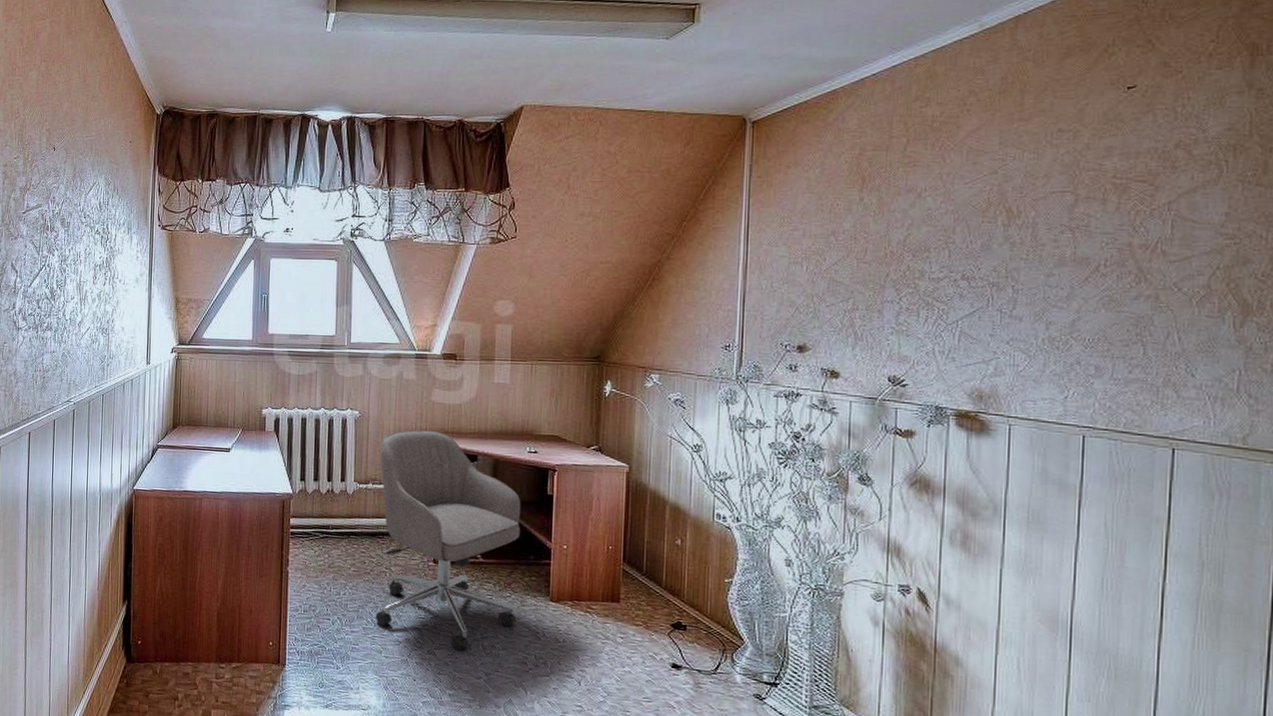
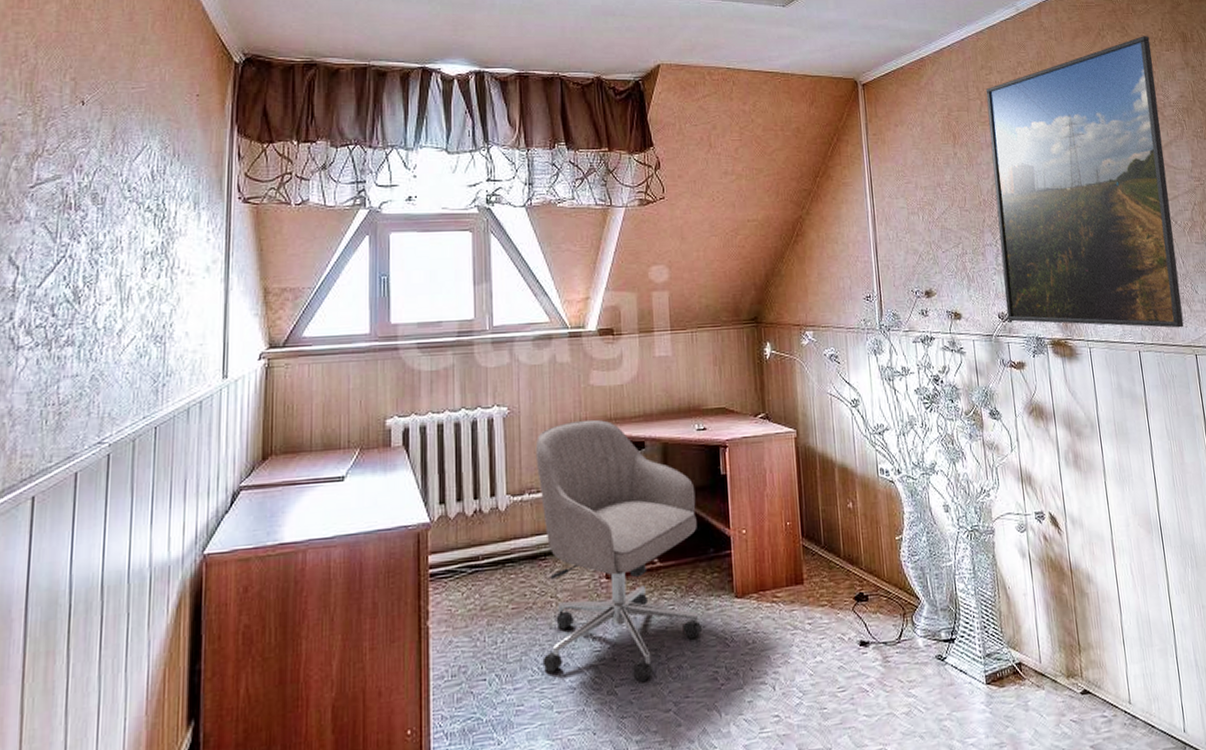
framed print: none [900,50,1191,416] -> present [985,36,1184,328]

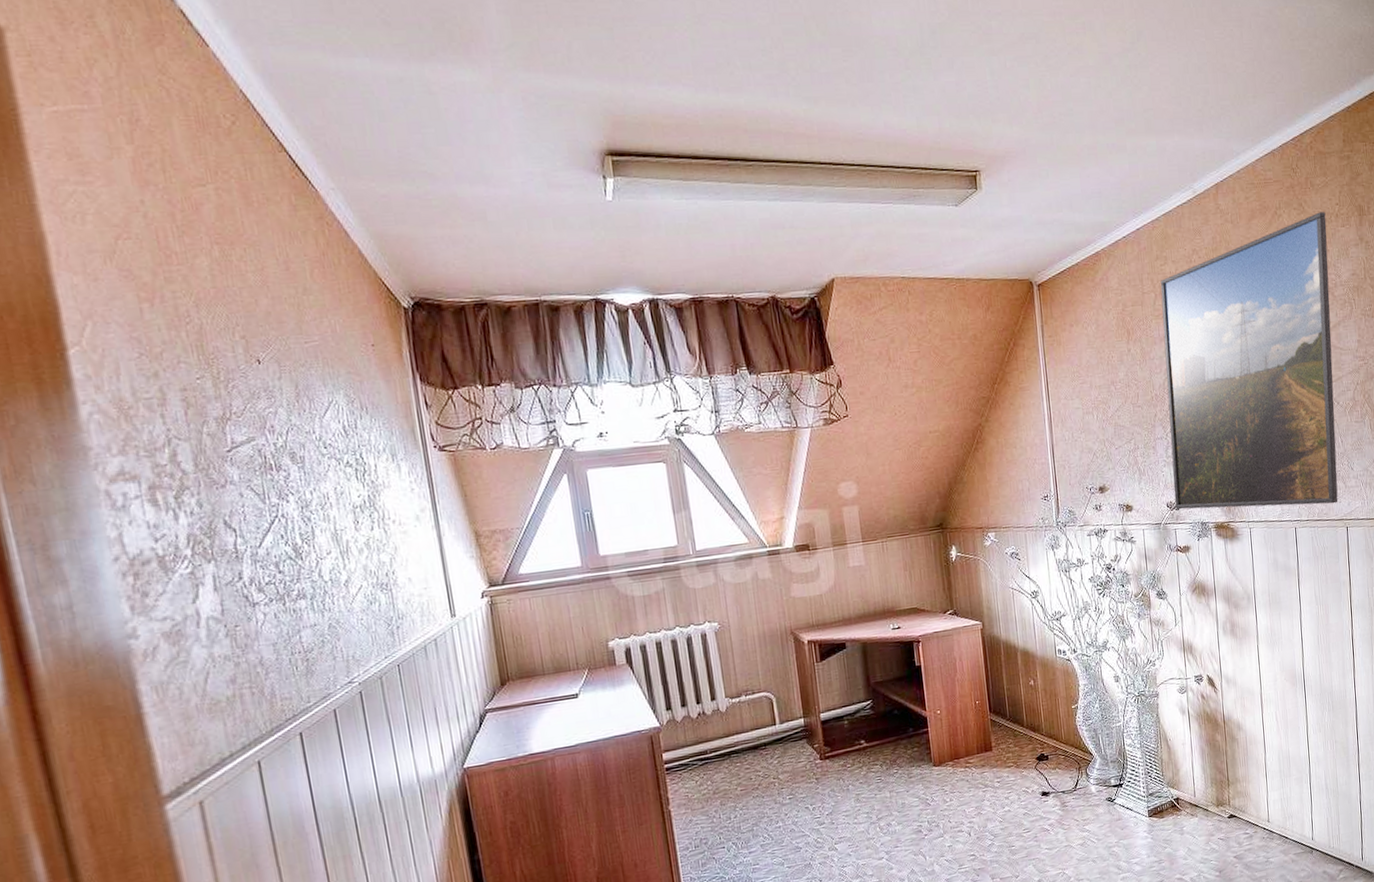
chair: present [535,419,703,682] -> none [747,627,907,838]

